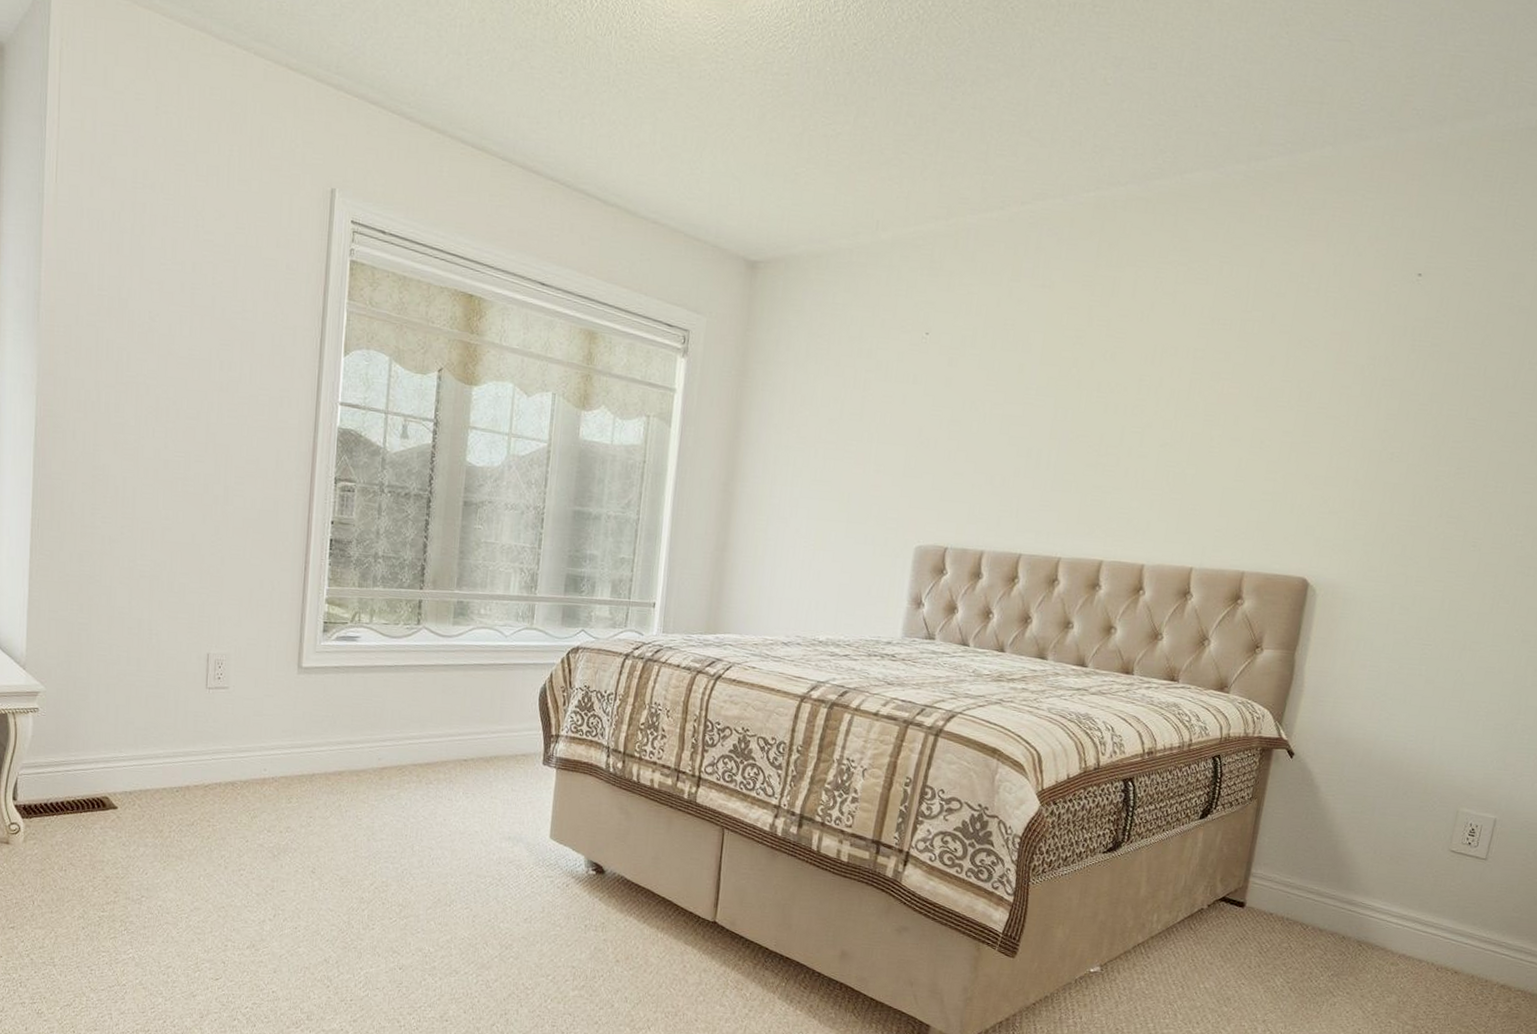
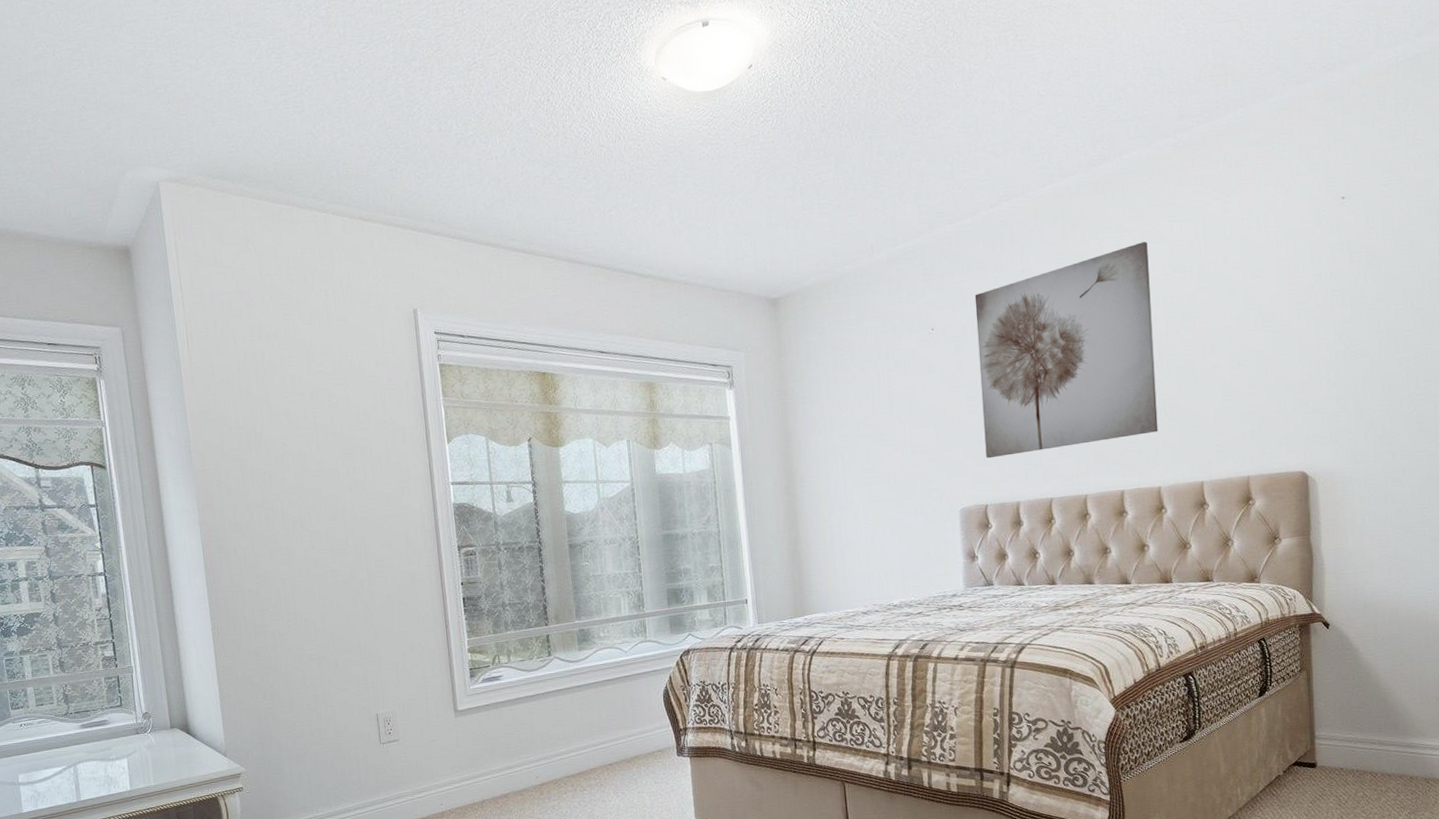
wall art: none [957,280,1190,502] -> present [974,242,1158,459]

